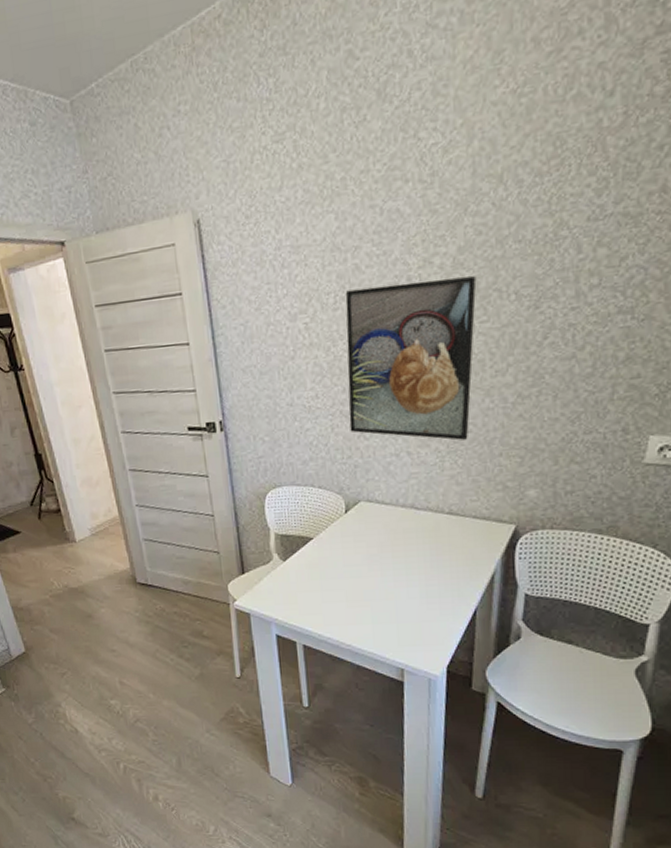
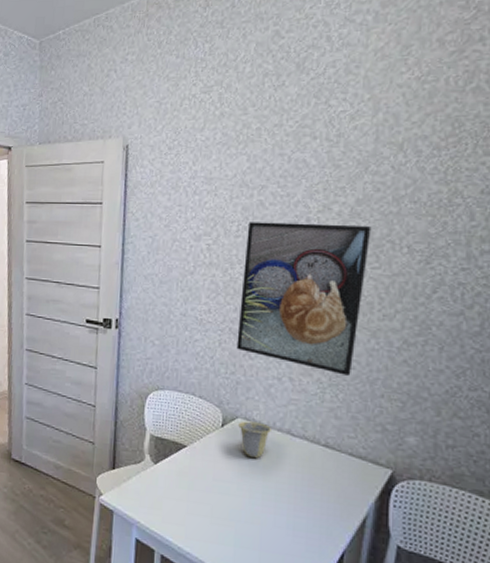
cup: none [362,502,395,537] -> present [238,421,271,458]

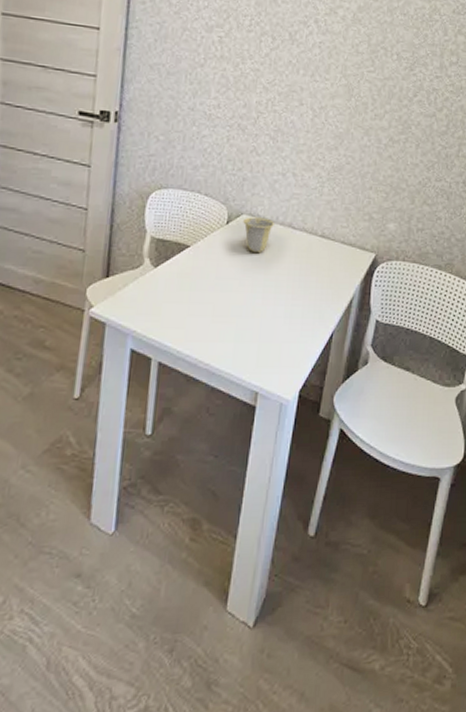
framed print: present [236,222,372,376] -> none [244,17,370,170]

